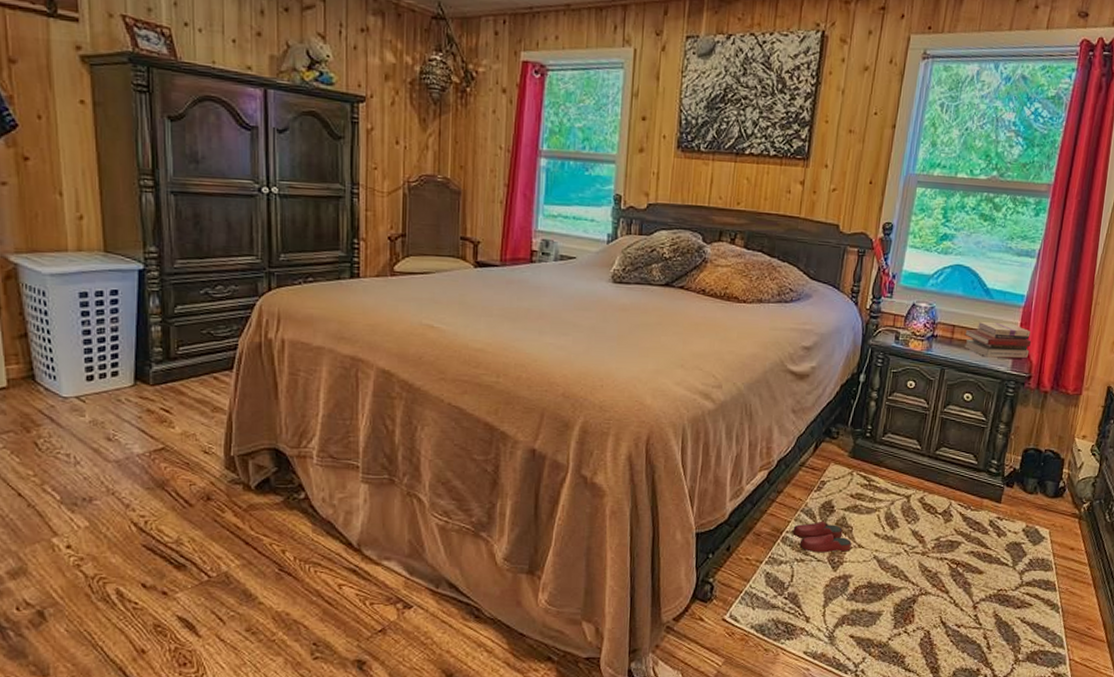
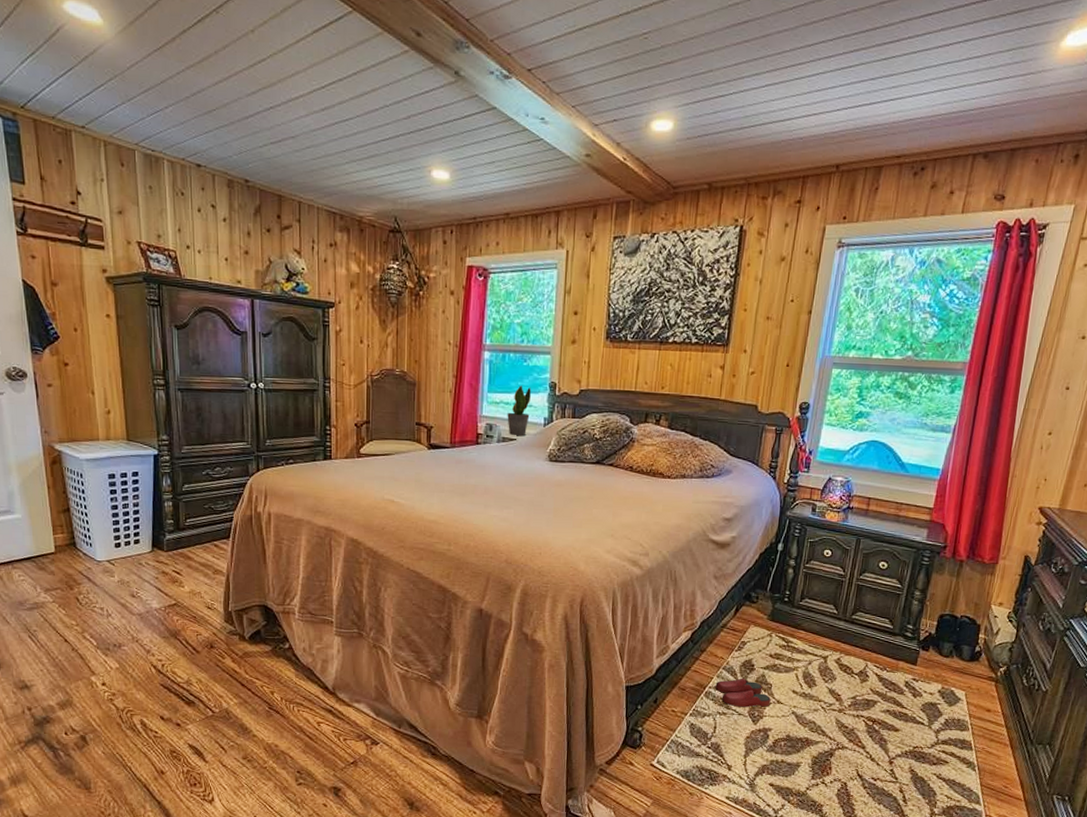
potted plant: none [565,197,593,255] -> present [507,385,531,437]
books: present [965,321,1031,360] -> none [880,493,946,530]

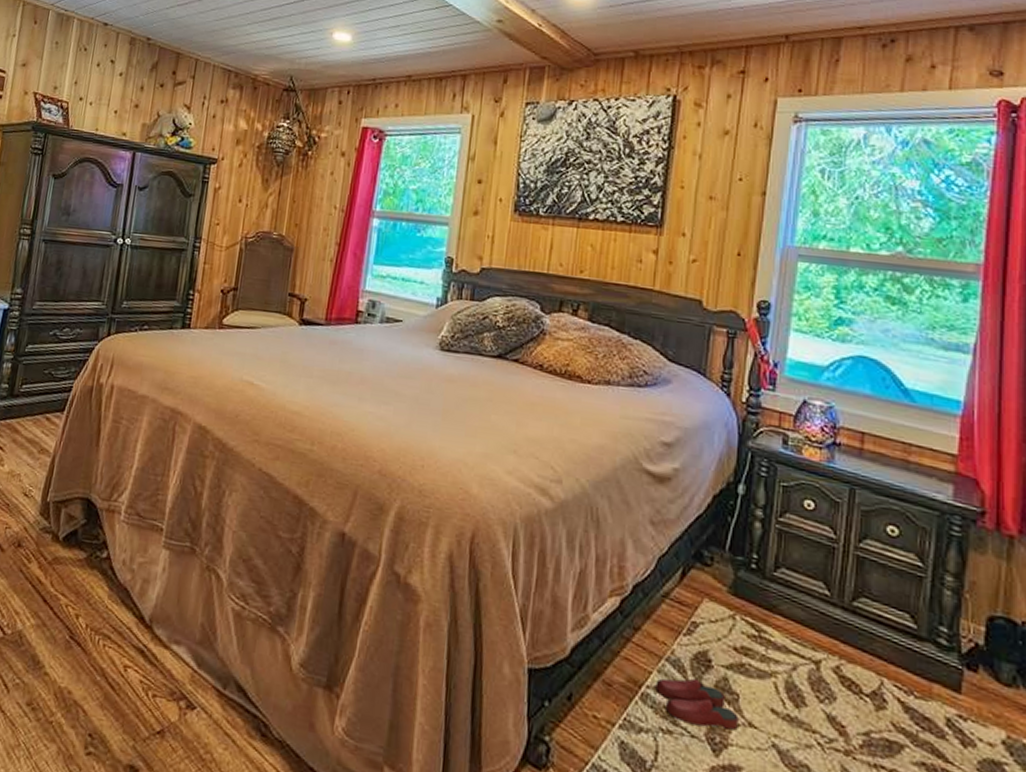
potted plant: present [507,385,531,437] -> none [393,259,424,318]

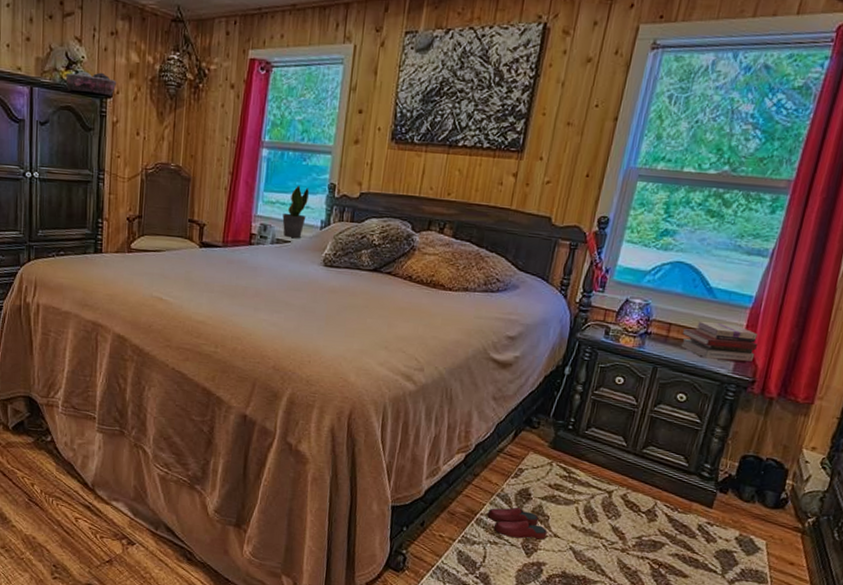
decorative basket: none [170,137,223,164] -> present [65,71,117,98]
potted plant: none [393,259,424,318] -> present [282,185,309,239]
books: none [879,429,978,488] -> present [681,320,758,363]

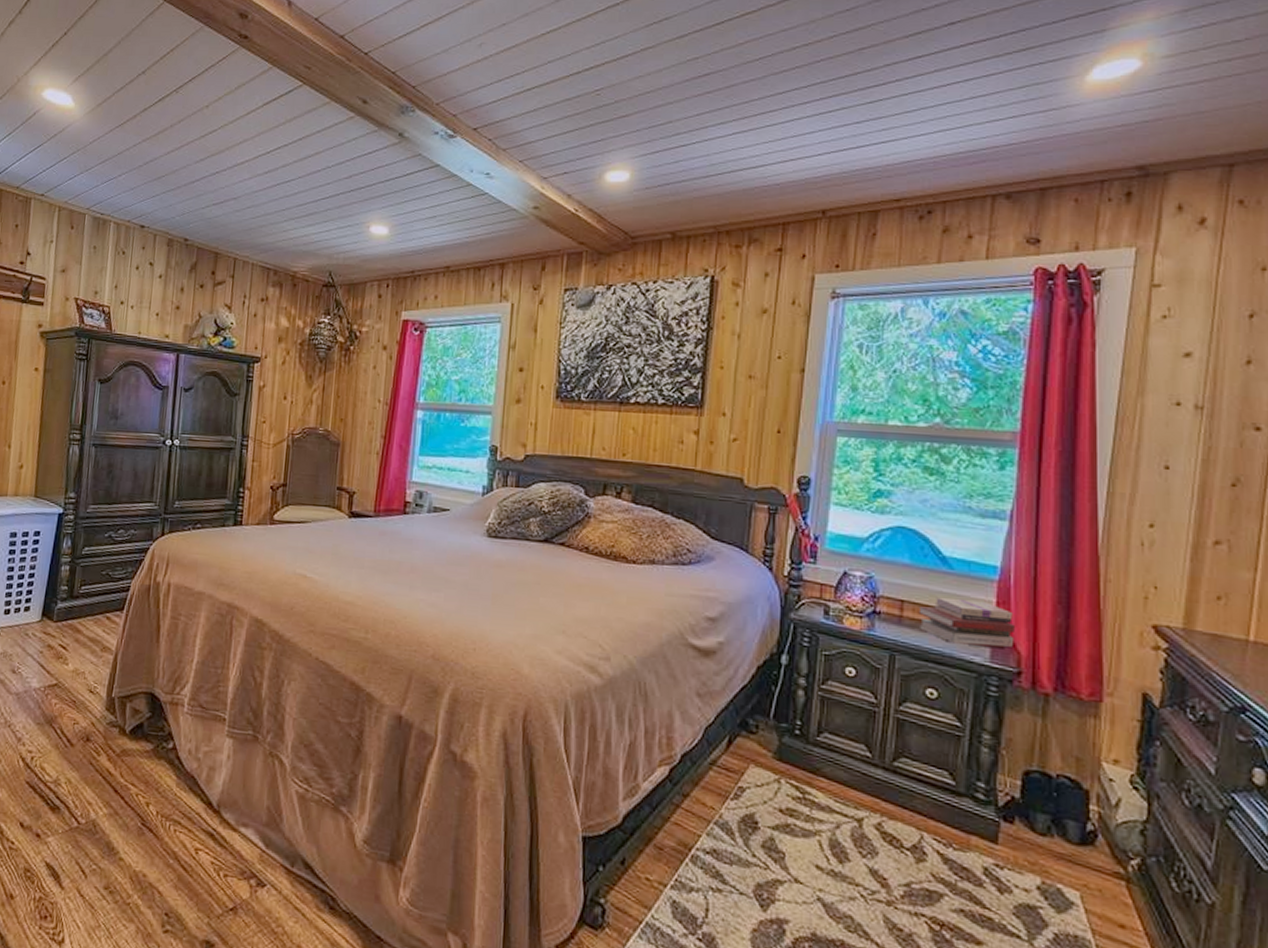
decorative basket: present [65,71,117,98] -> none [213,336,266,362]
potted plant: present [282,185,309,239] -> none [440,448,468,507]
slippers: present [487,507,547,540] -> none [705,839,785,886]

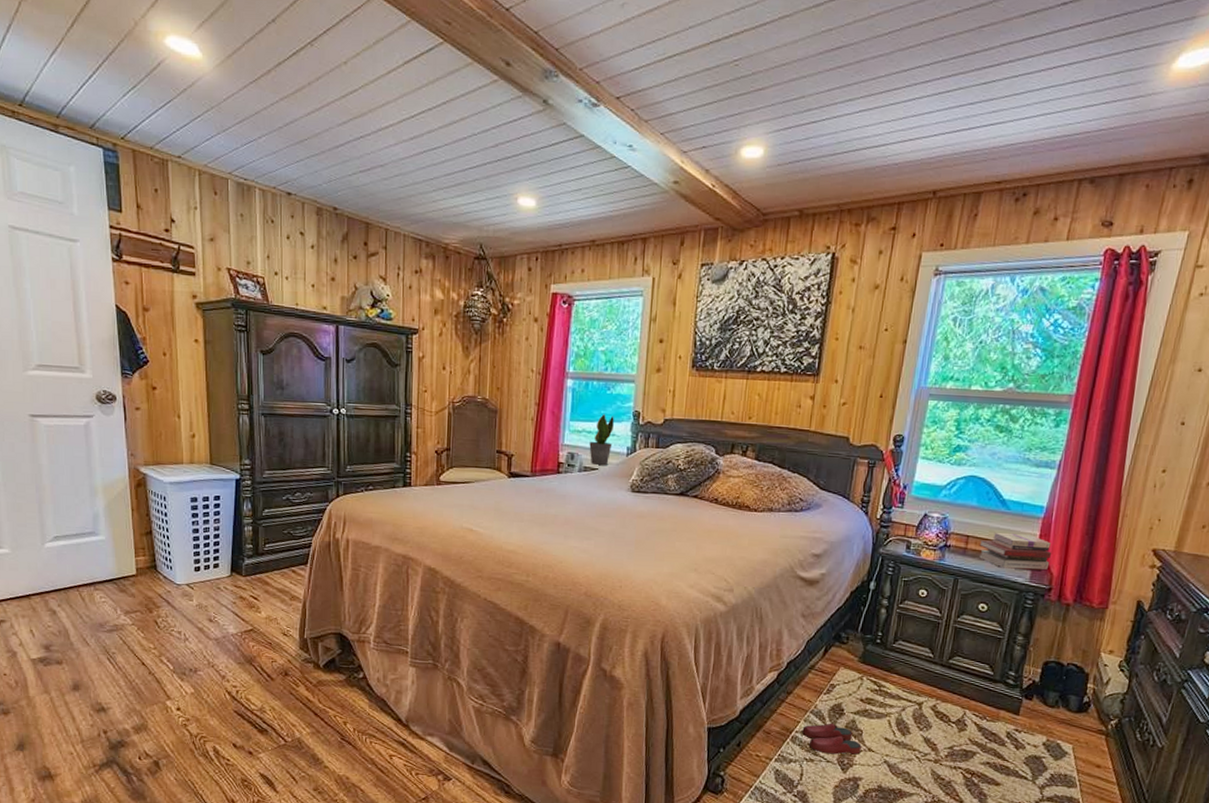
potted plant: none [440,448,468,507] -> present [589,414,614,466]
slippers: none [705,839,785,886] -> present [802,723,862,755]

